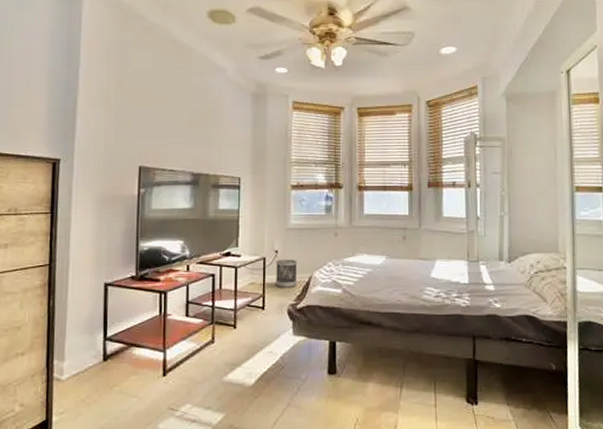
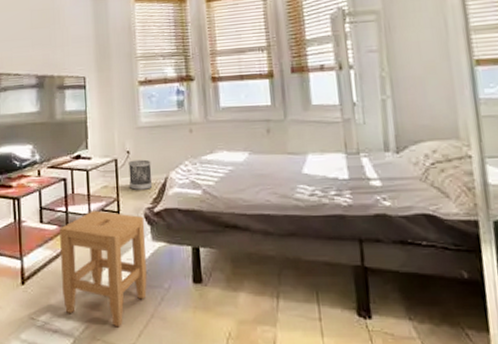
stool: none [204,306,287,416] -> present [60,210,147,327]

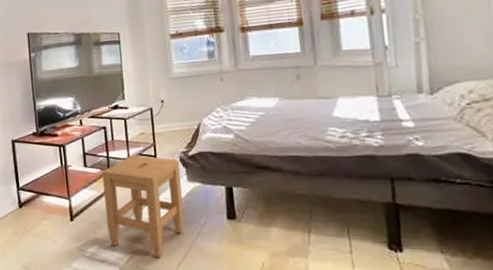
wastebasket: present [128,159,153,190] -> none [163,107,187,136]

